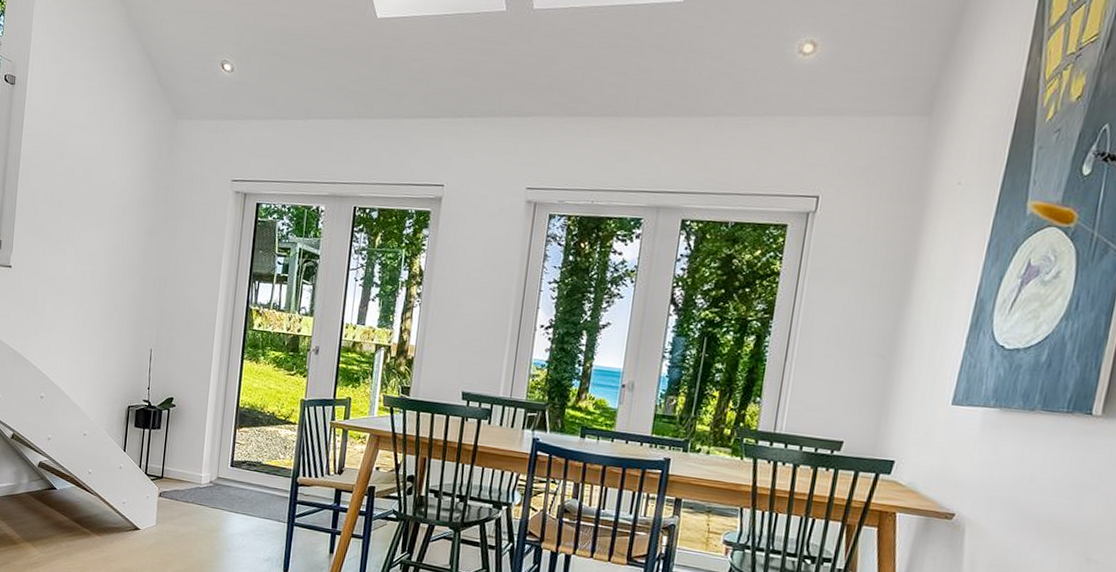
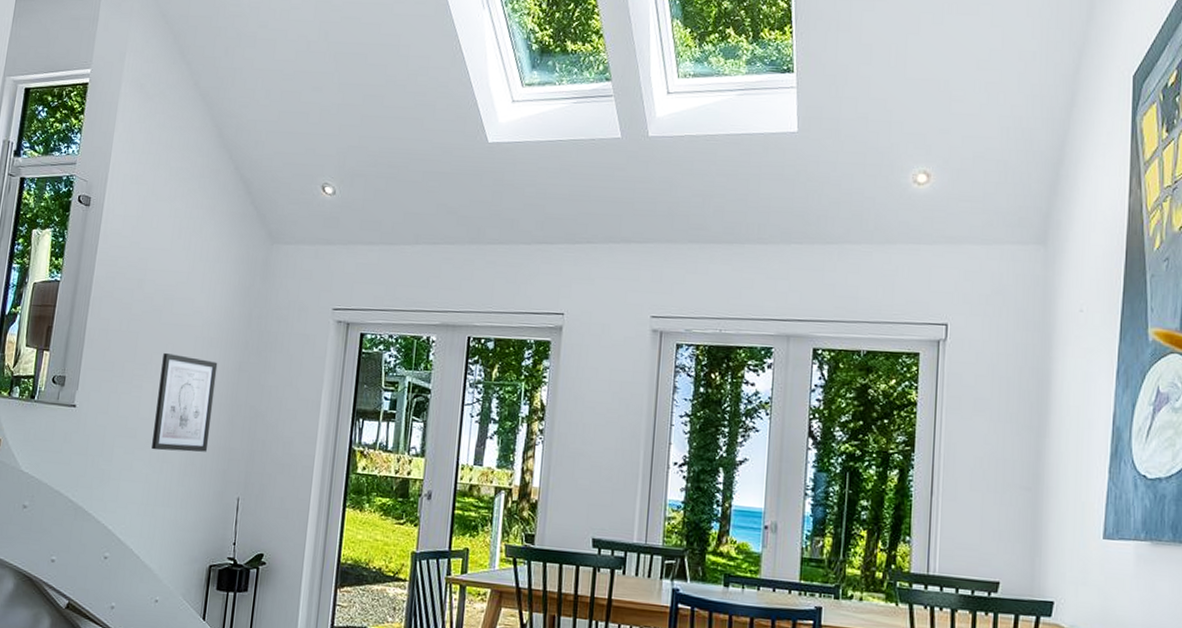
wall art: none [76,219,131,309] -> present [151,352,218,452]

